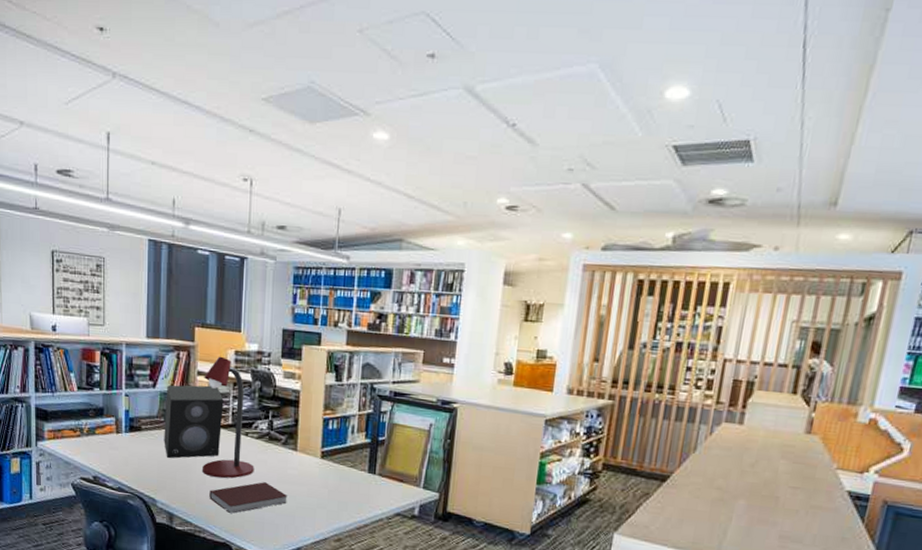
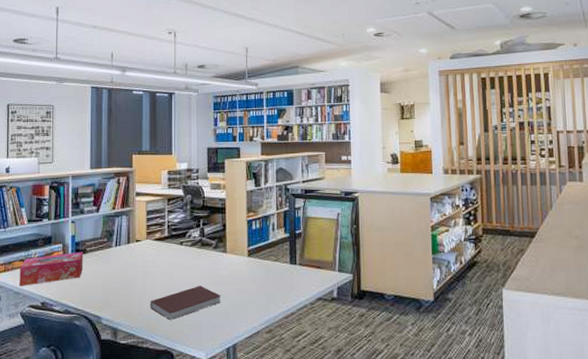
tissue box: none [70,428,138,457] -> present [19,252,83,286]
speaker: present [164,385,224,459] -> none [107,204,160,276]
desk lamp: present [203,356,254,479] -> none [142,177,190,288]

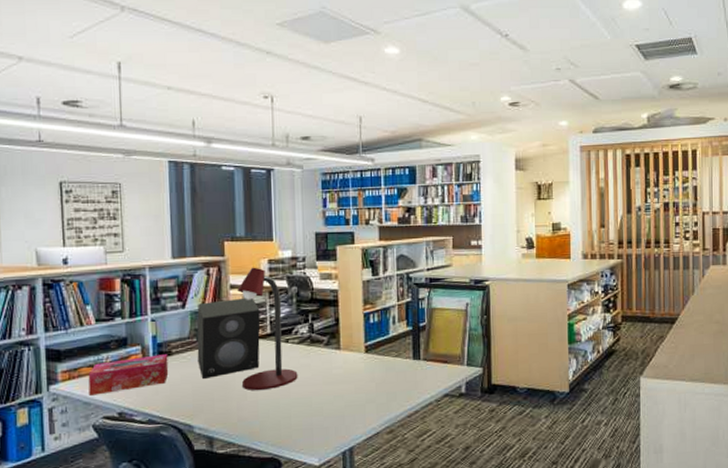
speaker: none [107,204,160,276] -> present [197,297,261,380]
desk lamp: none [142,177,190,288] -> present [237,267,298,391]
notebook: present [150,286,221,320] -> none [252,386,335,425]

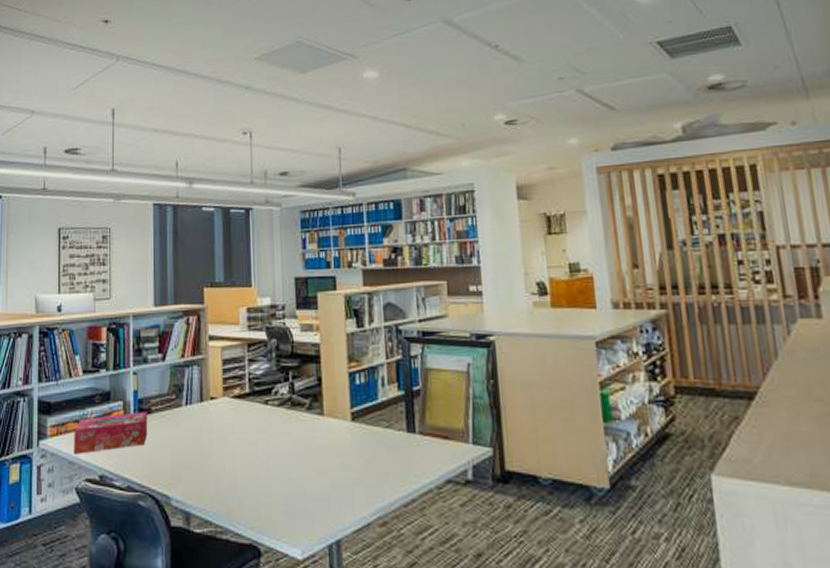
speaker: present [197,297,261,380] -> none [176,350,239,443]
desk lamp: present [237,267,298,391] -> none [216,316,278,461]

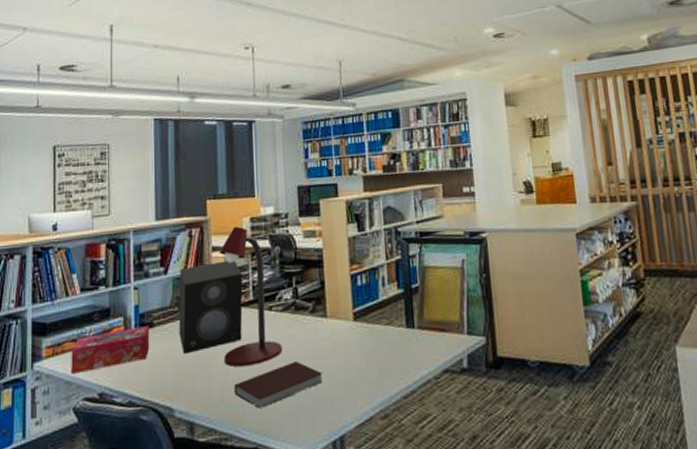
speaker: none [176,350,239,443] -> present [178,260,243,355]
desk lamp: none [216,316,278,461] -> present [219,226,282,368]
notebook: none [230,459,319,504] -> present [234,361,323,408]

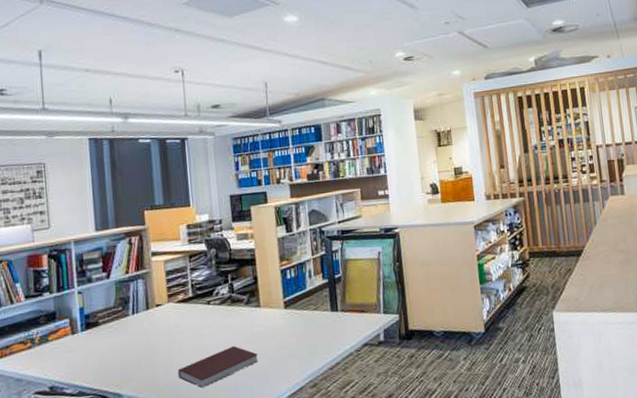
tissue box: present [71,326,150,374] -> none [19,325,97,372]
speaker: present [178,260,243,355] -> none [121,263,184,348]
desk lamp: present [219,226,282,368] -> none [159,233,221,355]

